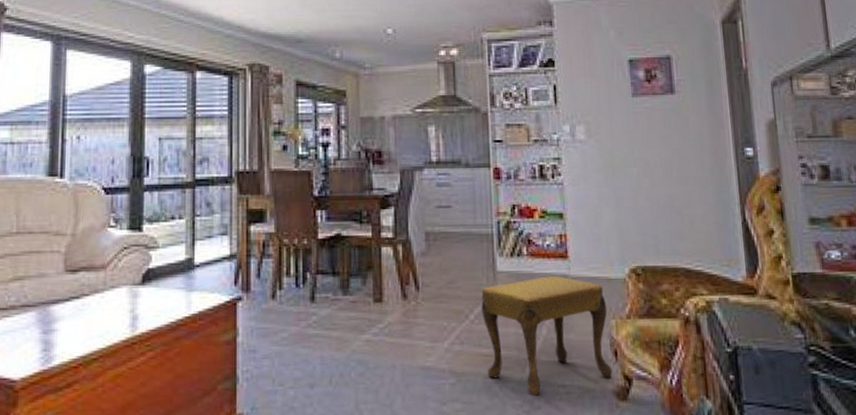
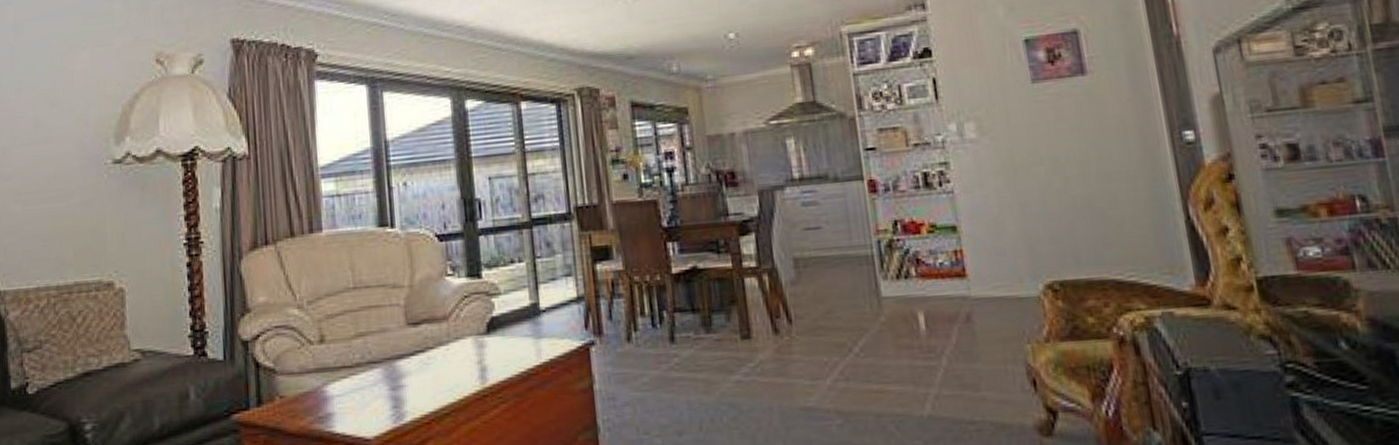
footstool: present [481,276,613,397] -> none [865,298,1032,436]

